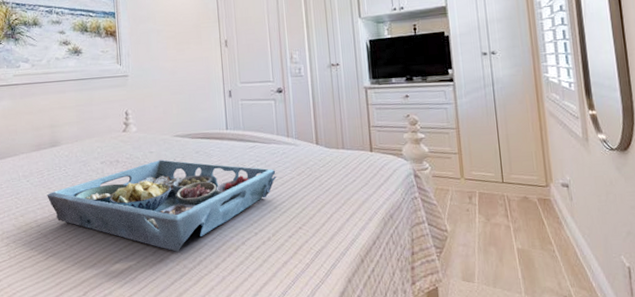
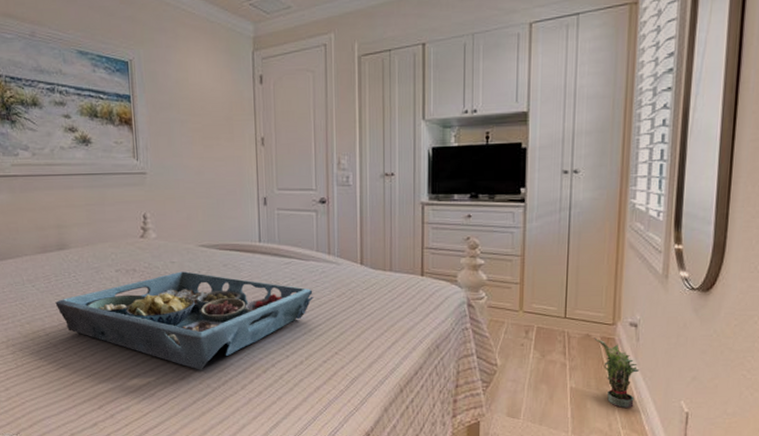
potted plant: none [531,199,579,266] -> present [594,338,640,408]

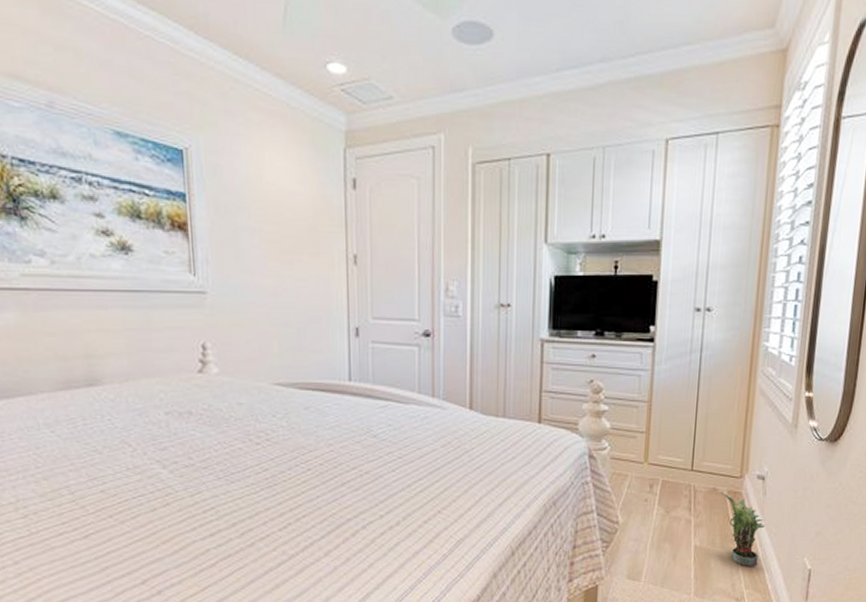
serving tray: present [55,271,313,370] -> none [83,415,413,534]

